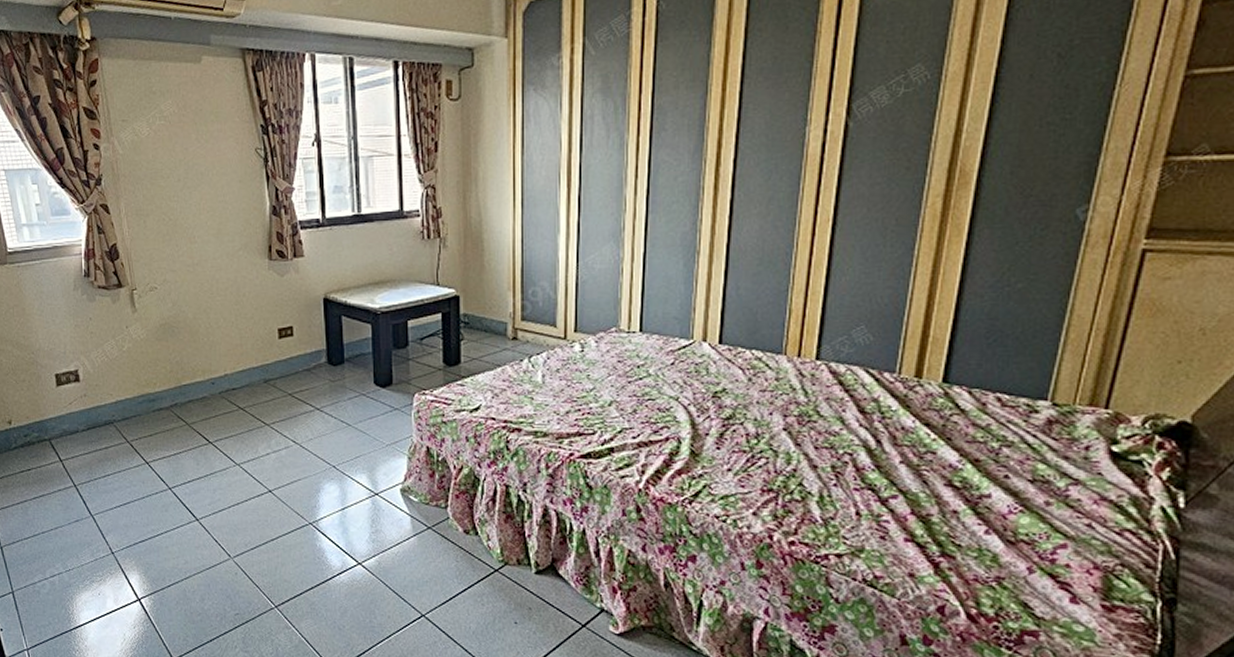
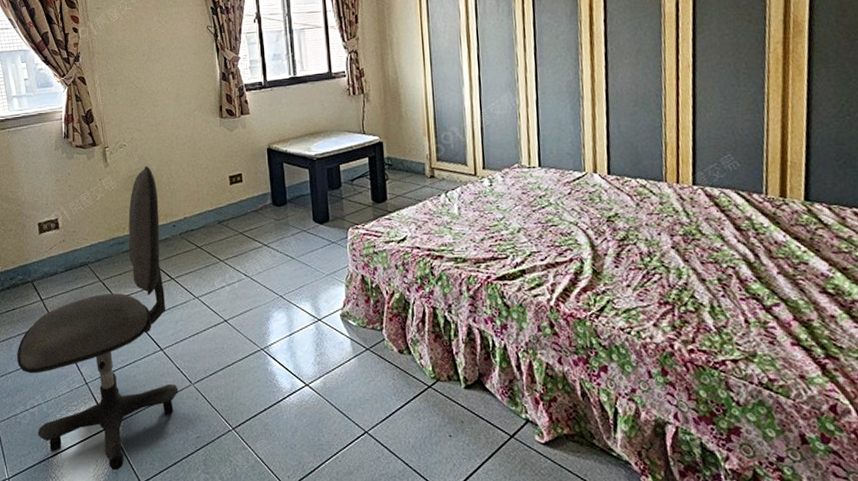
office chair: none [34,313,216,646] -> present [17,166,179,471]

